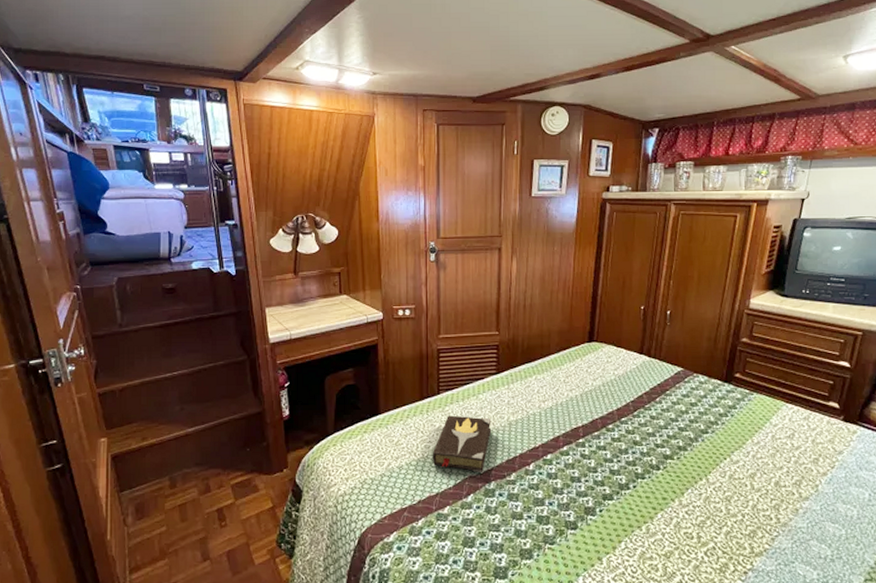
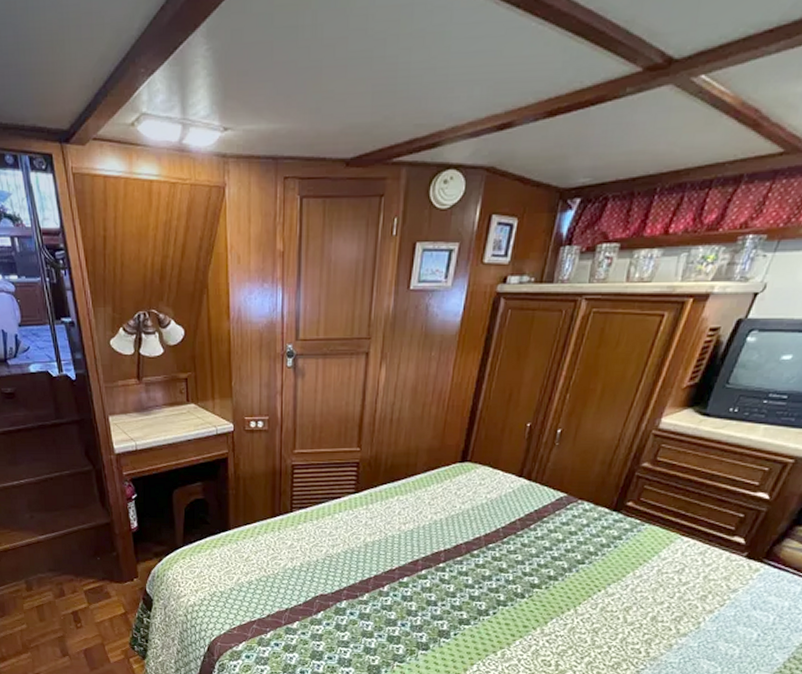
hardback book: present [432,415,492,472] -> none [282,534,347,591]

